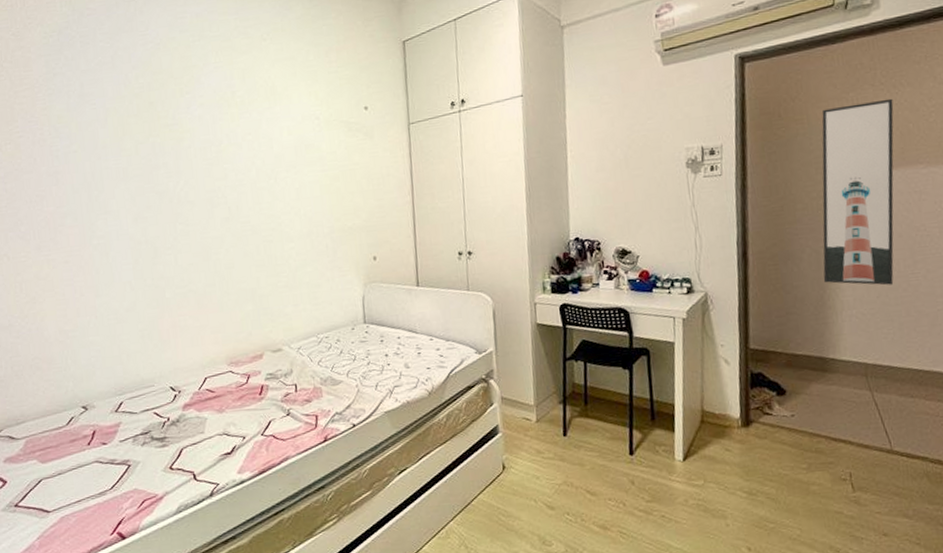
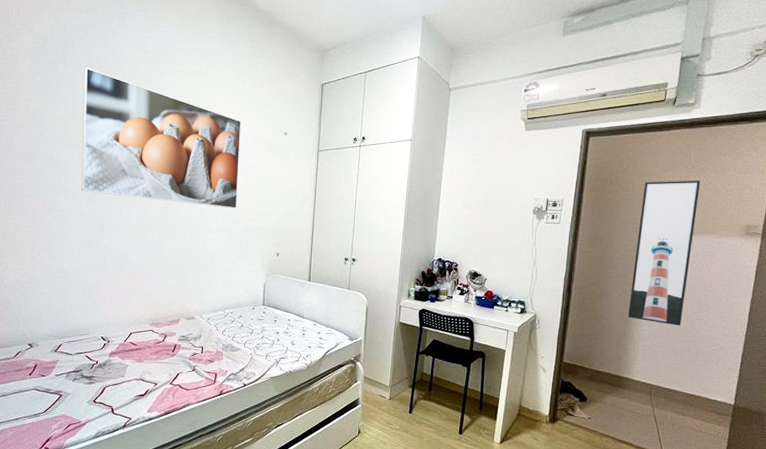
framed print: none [111,59,318,211] -> present [81,67,241,208]

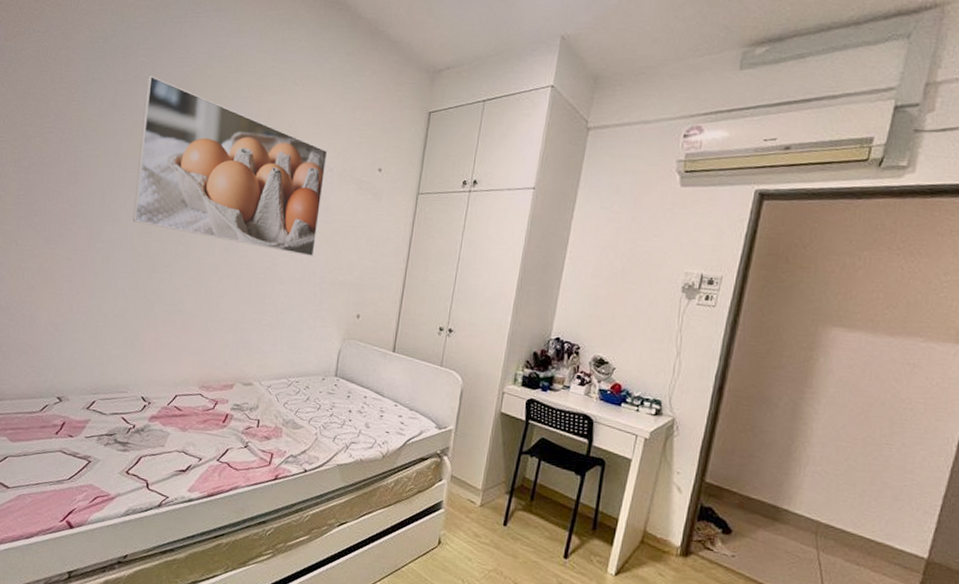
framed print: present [627,180,700,326] -> none [794,262,907,450]

